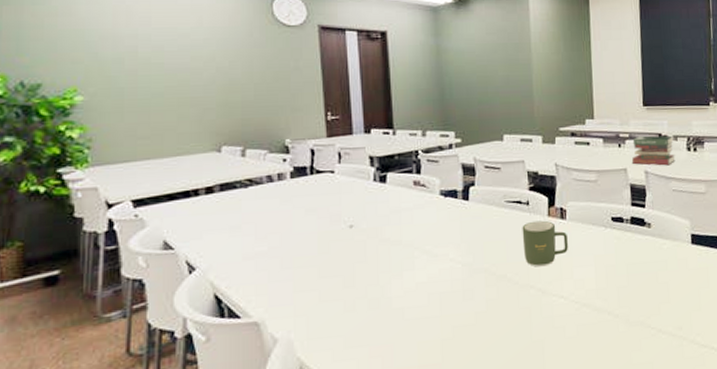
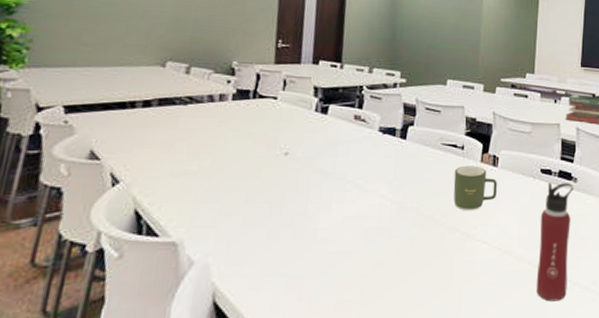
water bottle: none [616,229,652,351] -> present [536,183,573,302]

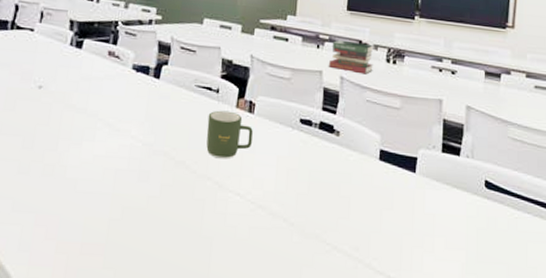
water bottle: present [536,183,573,302] -> none [291,134,335,266]

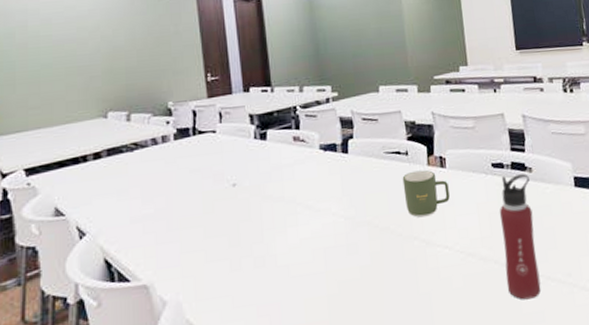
water bottle: none [291,134,335,266] -> present [499,174,541,300]
books: present [329,39,373,75] -> none [508,78,552,109]

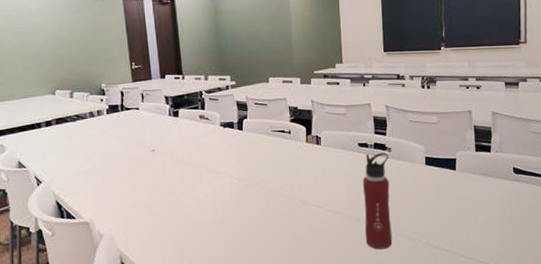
mug: present [402,170,450,218] -> none [285,146,323,183]

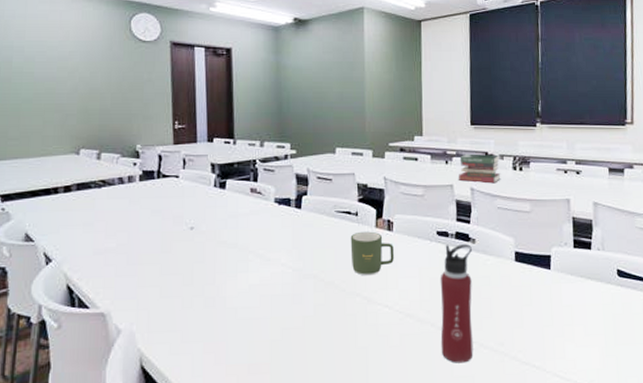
mug: none [285,146,323,183] -> present [350,231,394,276]
books: none [375,76,412,101] -> present [459,153,501,184]

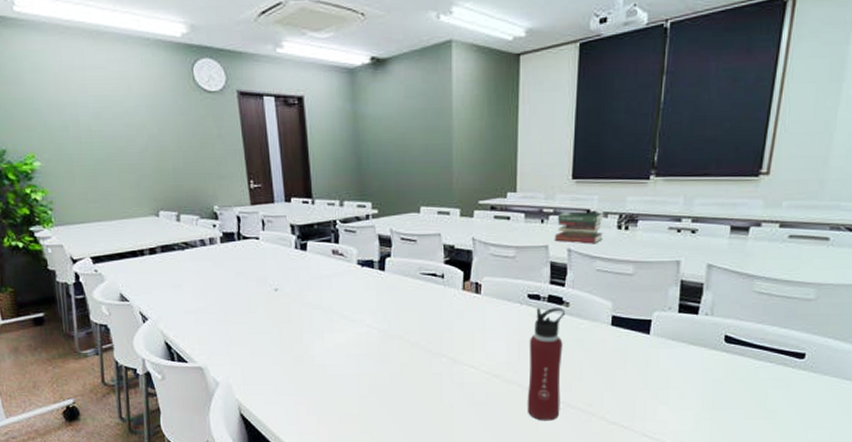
mug: present [350,231,394,276] -> none [436,294,481,338]

